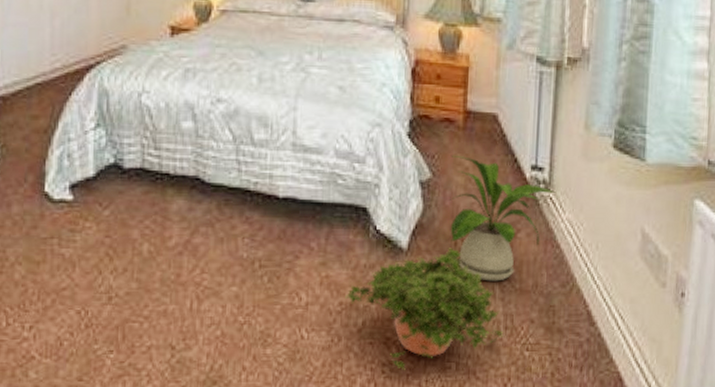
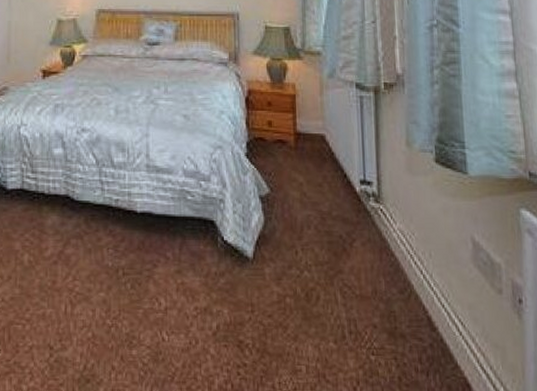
potted plant: present [345,248,504,371] -> none [200,256,349,373]
house plant: present [449,155,557,281] -> none [285,172,386,288]

